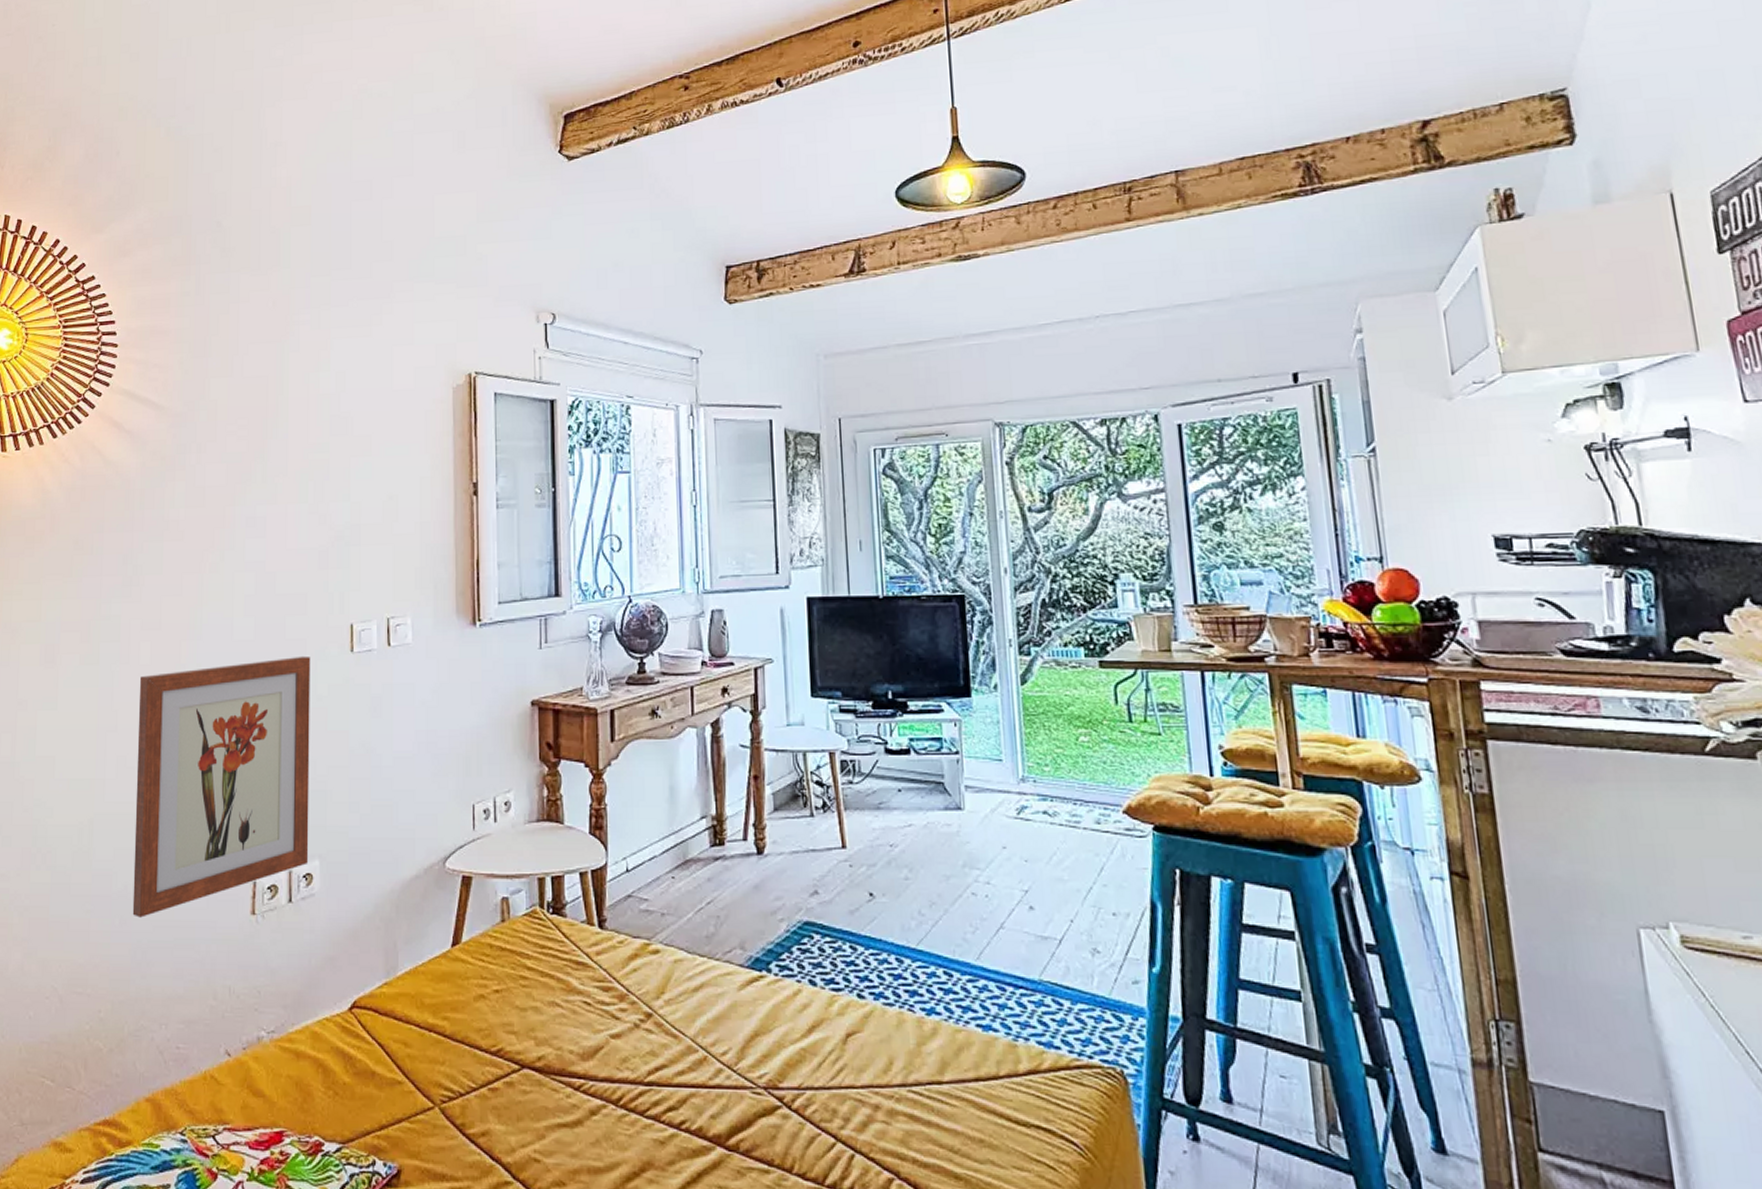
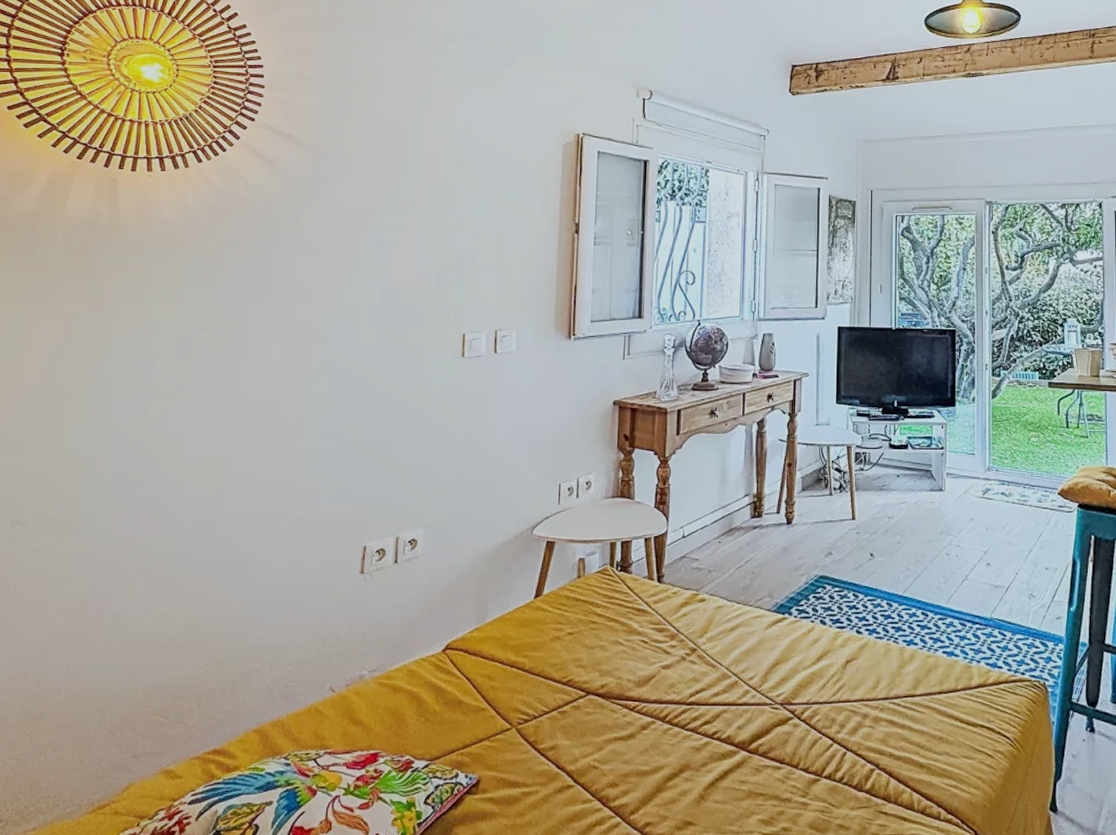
wall art: present [132,655,311,918] -> none [250,359,426,577]

